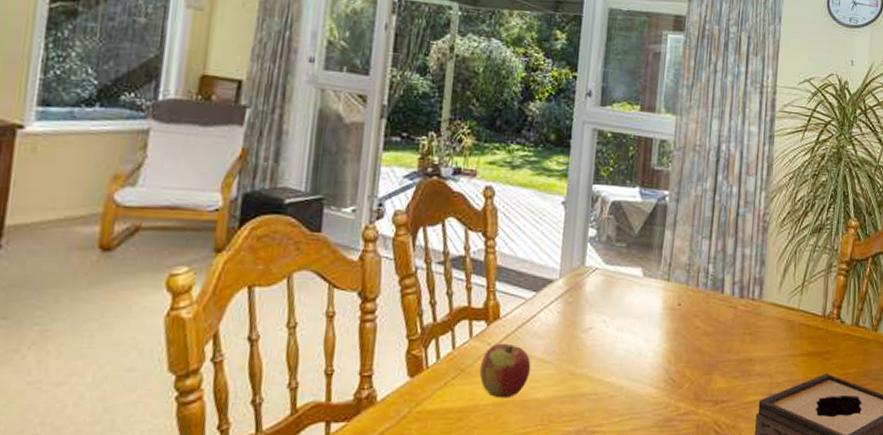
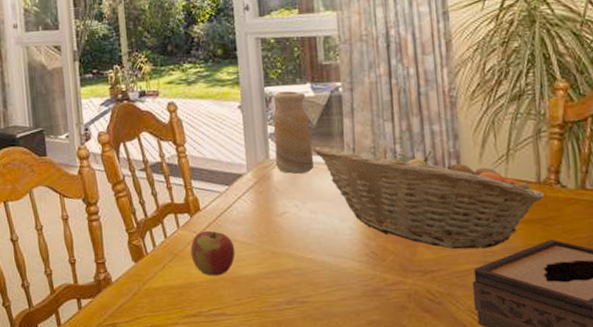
vase: none [591,191,633,286] -> present [273,91,315,174]
fruit basket: none [631,257,827,380] -> present [313,146,545,250]

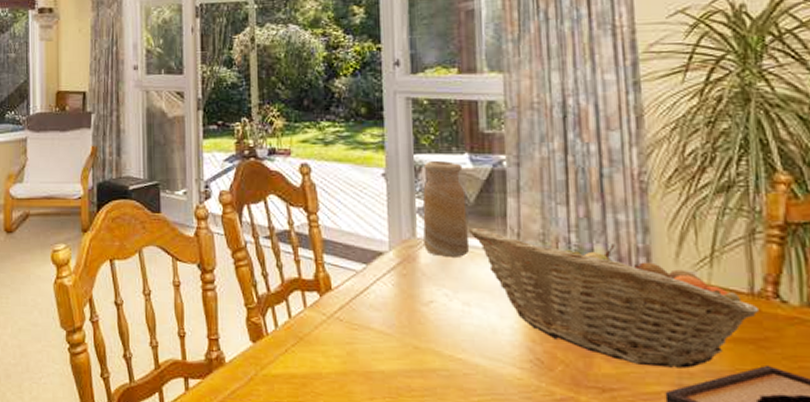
apple: present [190,230,236,276] -> none [318,313,371,369]

